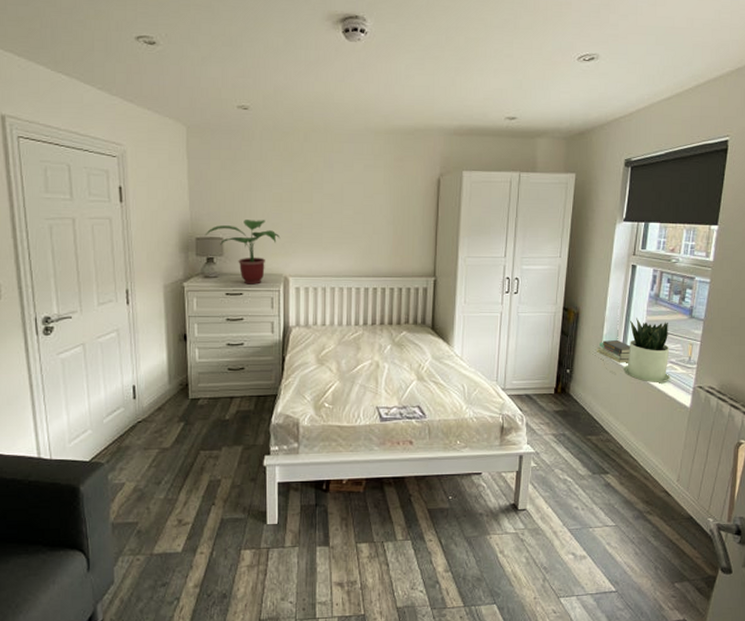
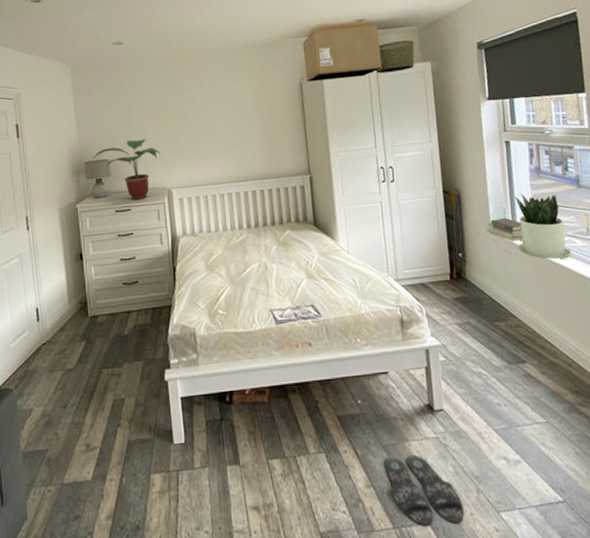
box: none [445,123,529,180] -> present [302,24,382,82]
slippers: none [464,546,529,606] -> present [383,454,464,526]
basket: none [518,147,563,180] -> present [375,40,415,74]

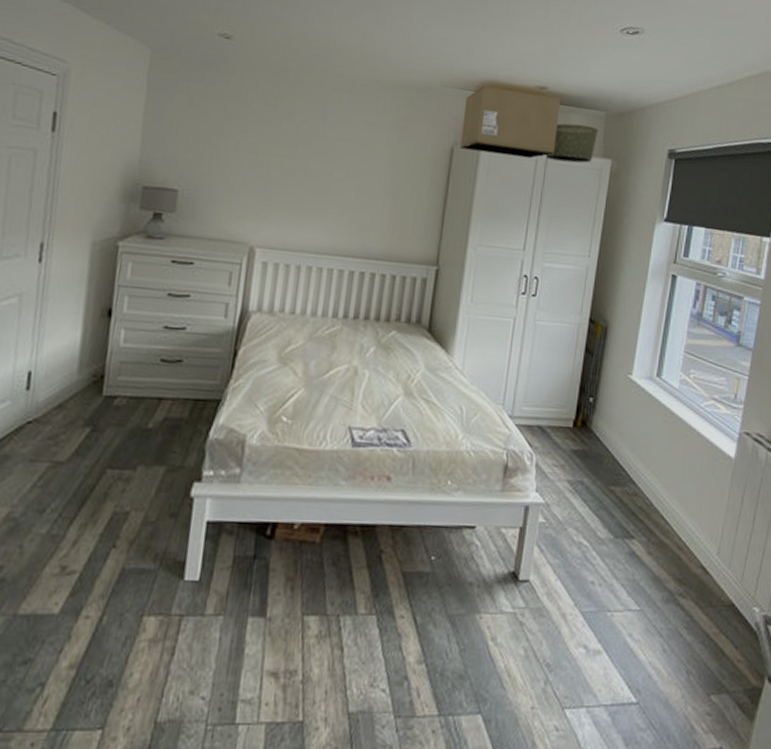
potted plant: present [92,139,161,200] -> none [155,170,251,253]
slippers: present [383,454,464,526] -> none [444,629,526,717]
books: present [485,217,523,242] -> none [626,364,667,396]
planter: present [515,193,572,260] -> none [656,340,713,425]

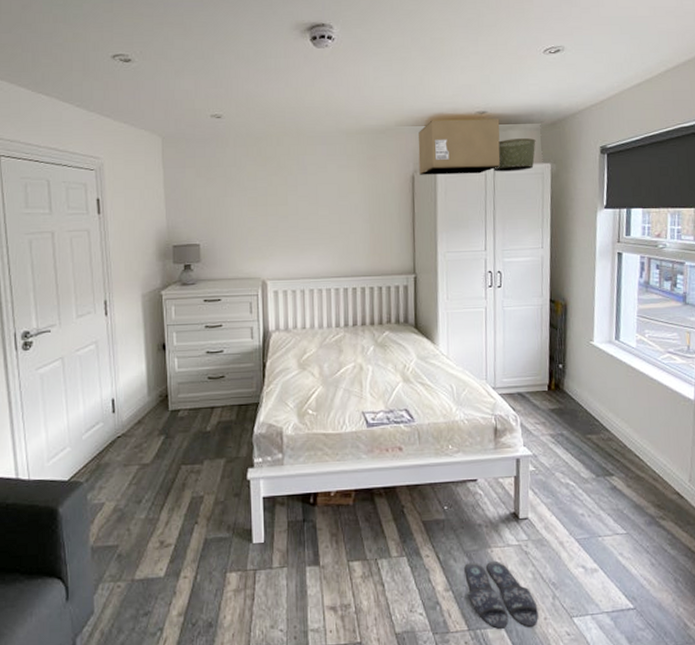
slippers: none [444,629,526,717] -> present [464,560,538,629]

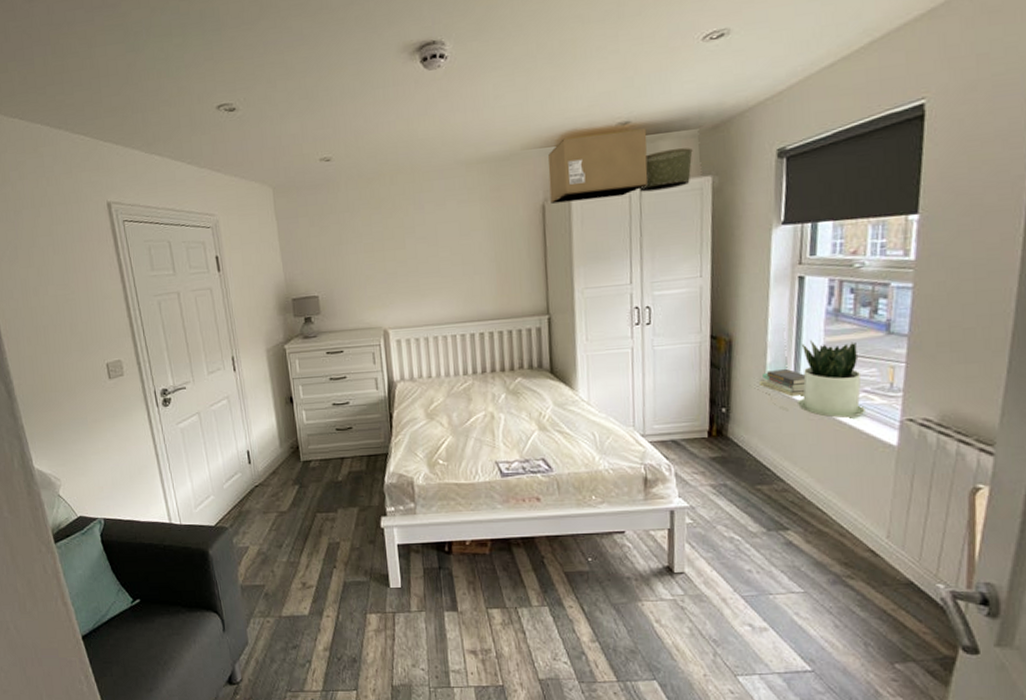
slippers: present [464,560,538,629] -> none [612,614,697,682]
books: none [588,330,625,356] -> present [758,368,806,397]
planter: none [618,307,670,376] -> present [796,340,865,419]

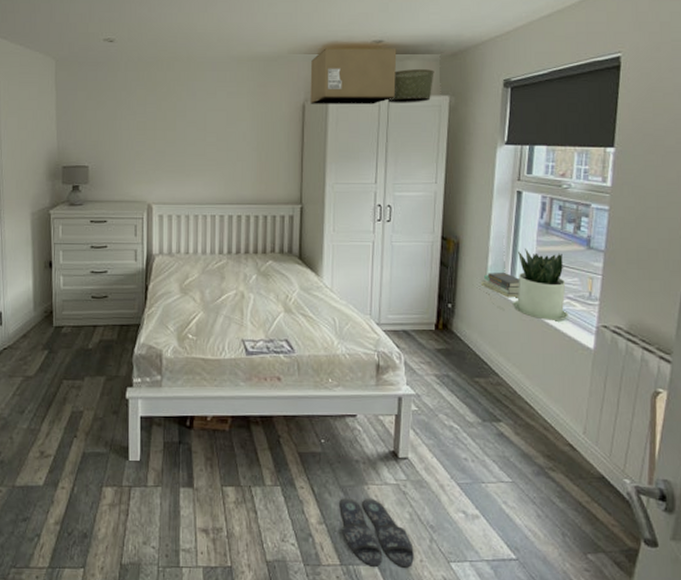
slippers: none [612,614,697,682] -> present [339,497,414,568]

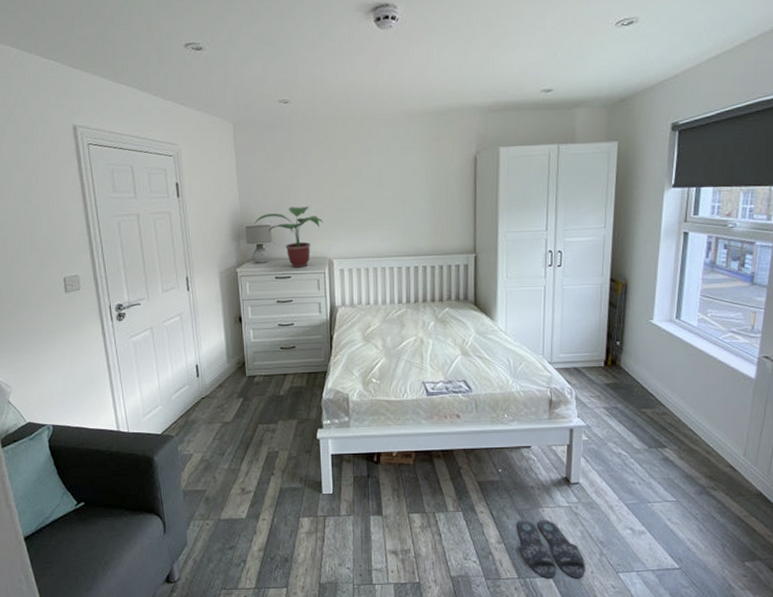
potted plant: none [71,148,144,212] -> present [254,206,324,268]
box: present [310,48,397,104] -> none [481,96,566,156]
basket: present [387,69,434,103] -> none [557,116,603,152]
books: present [480,272,520,298] -> none [647,309,686,334]
planter: present [511,248,568,322] -> none [677,287,731,354]

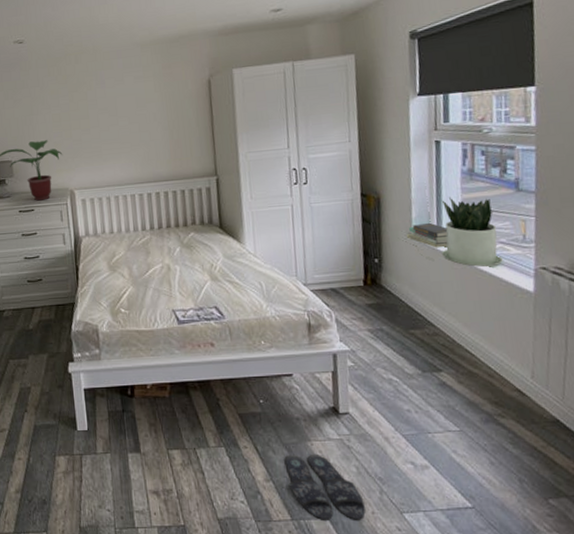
books: none [647,309,686,334] -> present [406,222,448,248]
planter: none [677,287,731,354] -> present [441,197,503,268]

